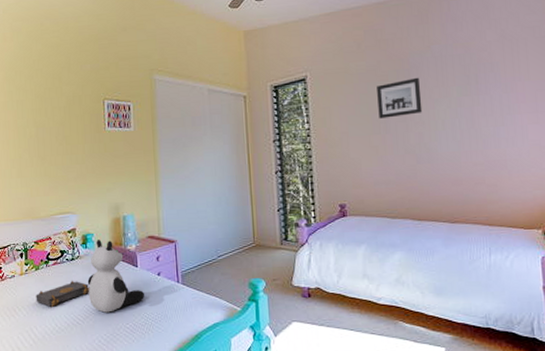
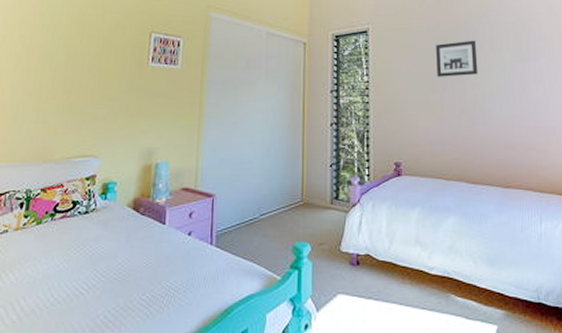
book: present [36,280,90,307] -> none [30,238,103,272]
stuffed animal: present [87,240,145,313] -> none [100,190,170,280]

